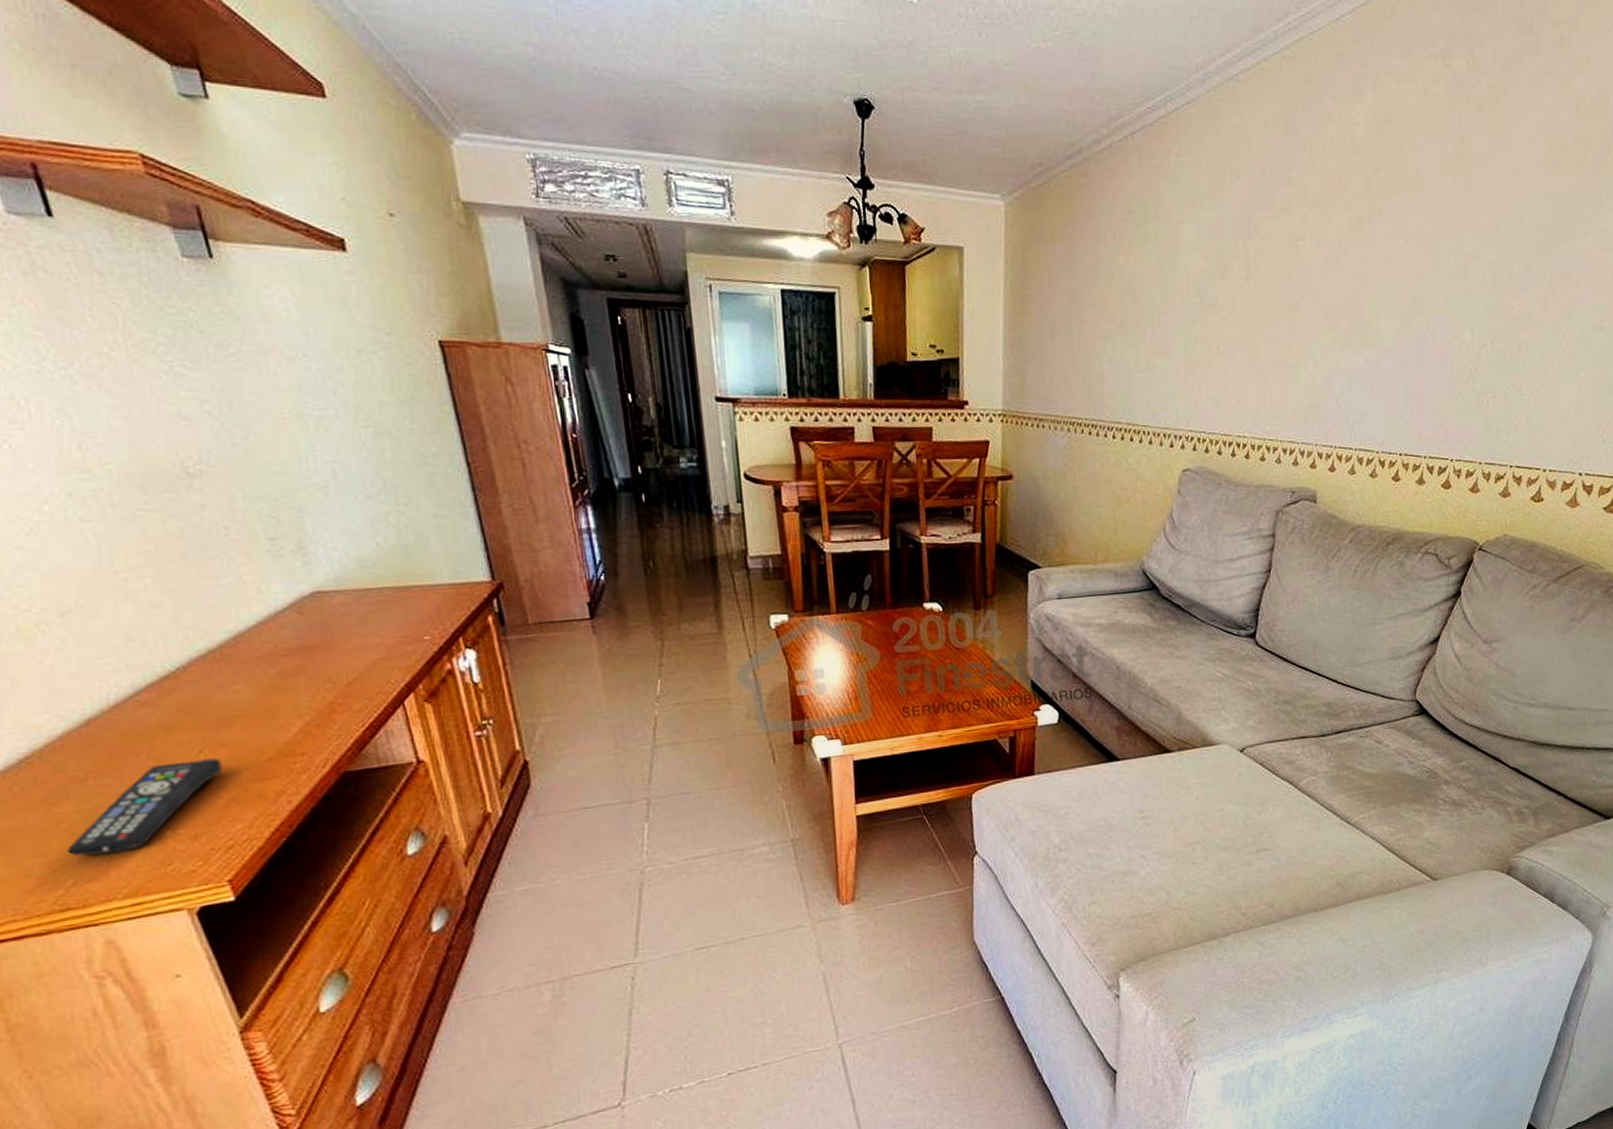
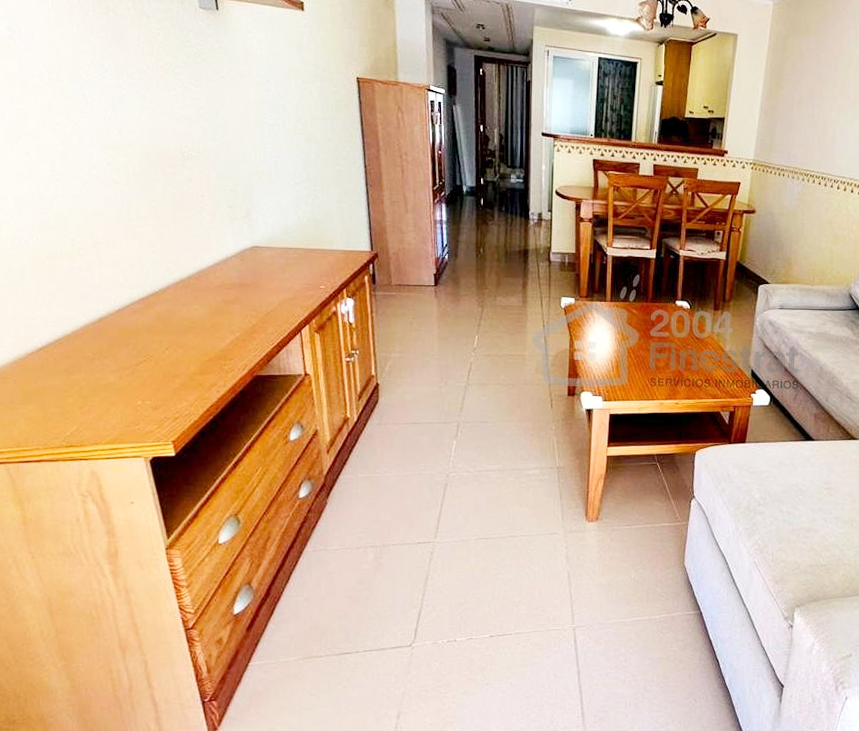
remote control: present [66,758,223,857] -> none [75,354,179,412]

